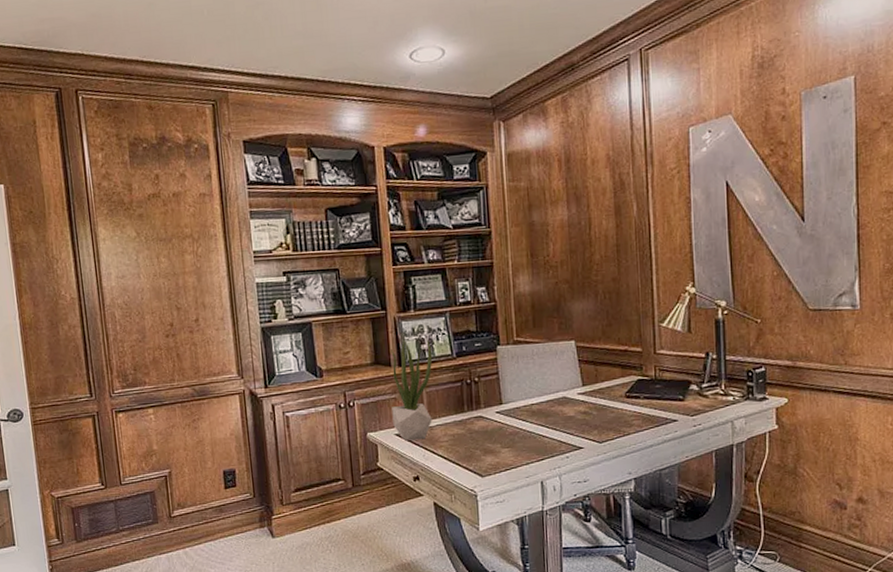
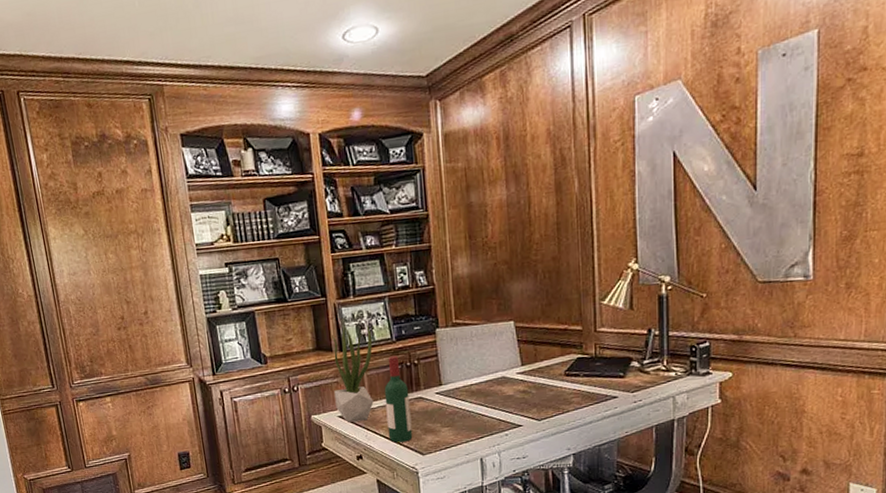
wine bottle: none [443,372,472,463] -> present [384,355,413,443]

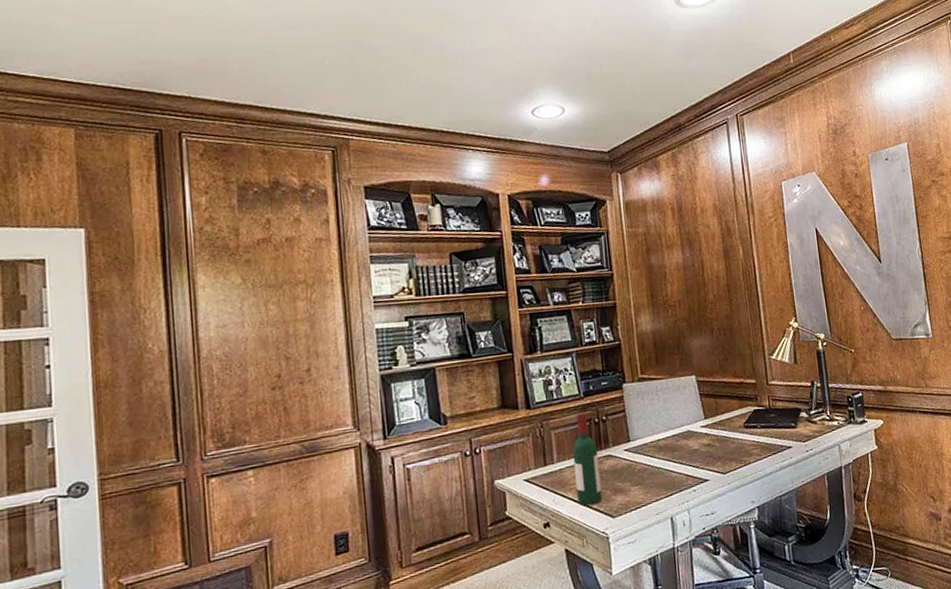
potted plant: present [332,322,374,422] -> none [518,378,562,486]

